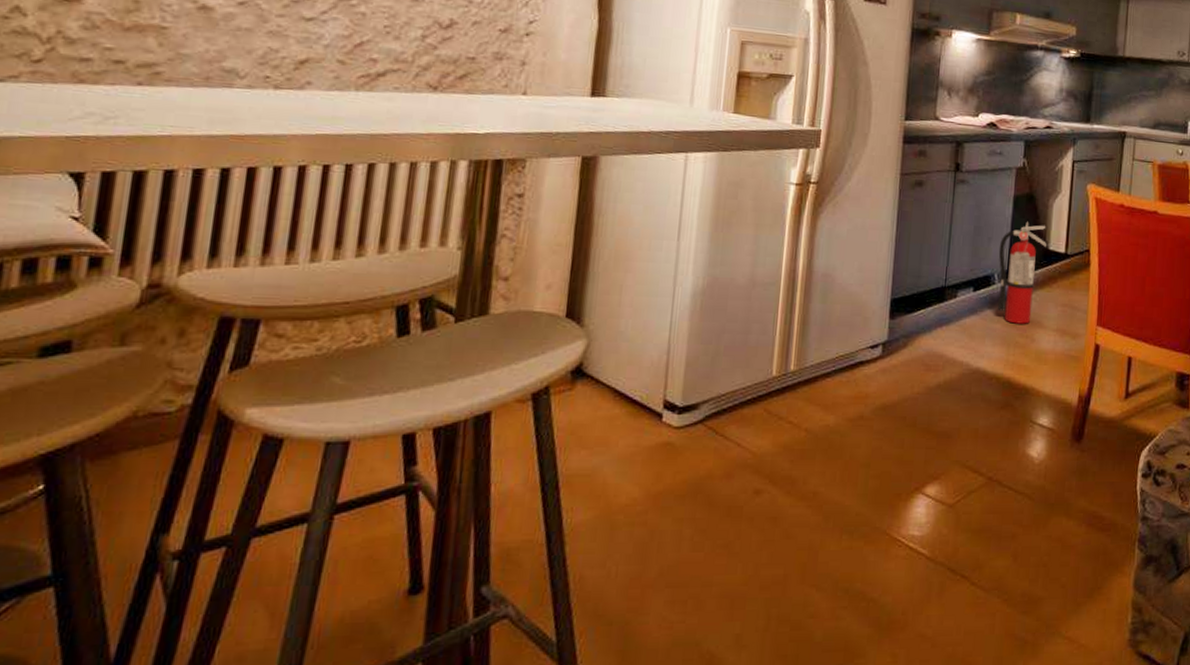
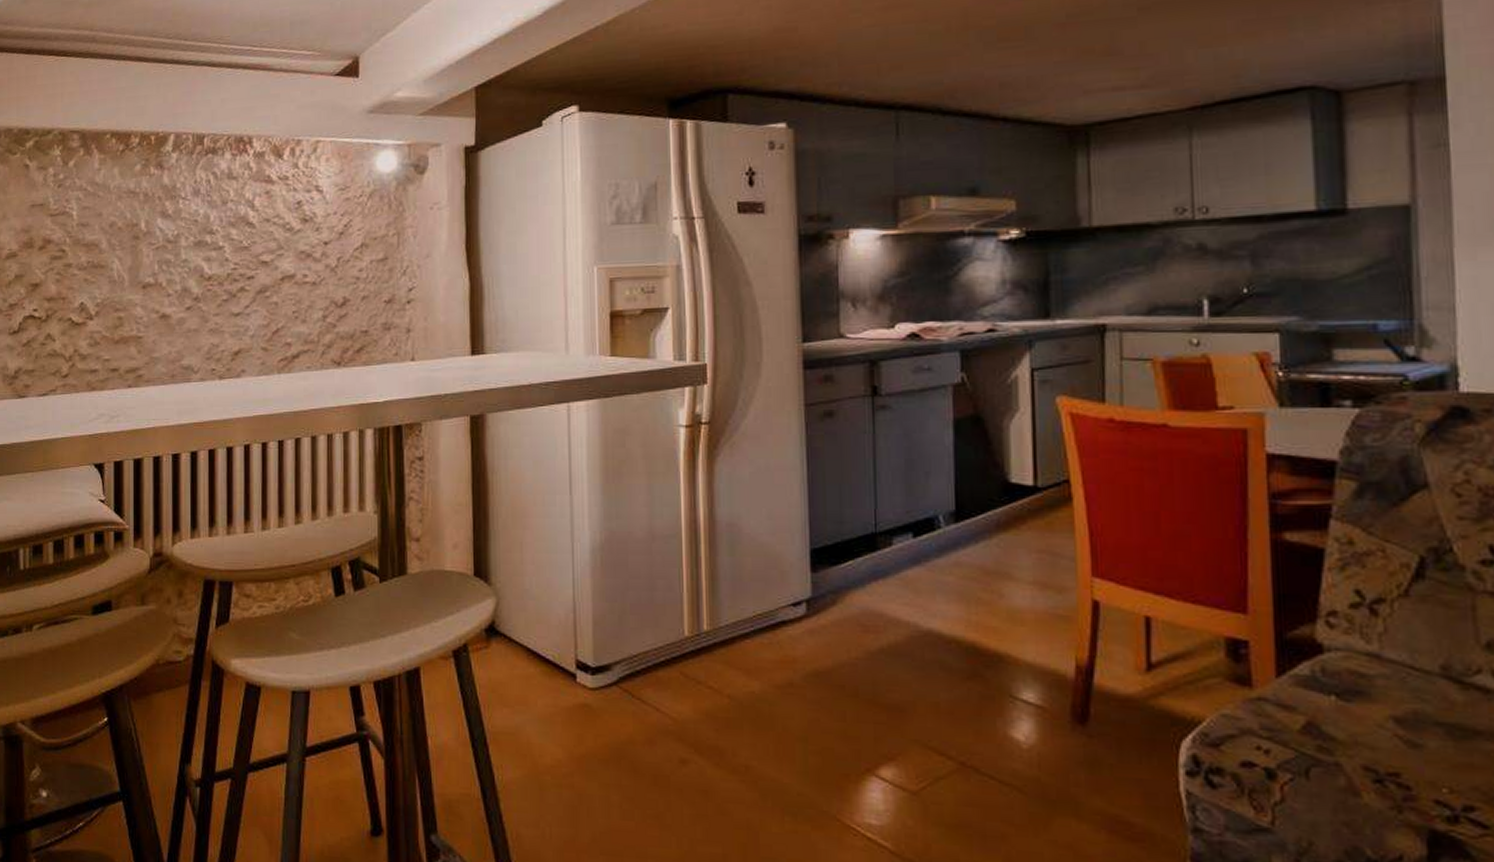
fire extinguisher: present [997,221,1046,324] -> none [940,449,1006,576]

